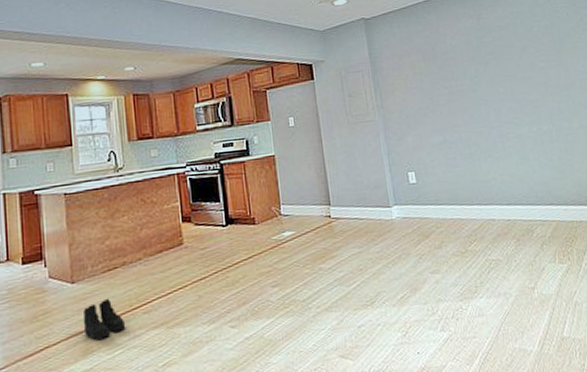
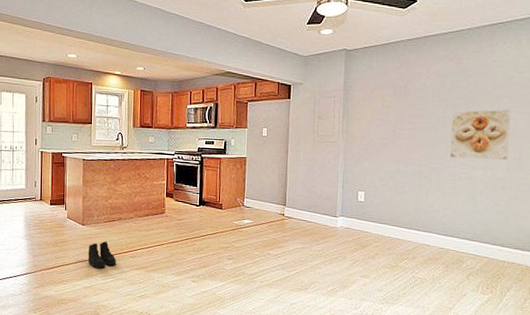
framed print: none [484,59,548,118] -> present [449,109,512,160]

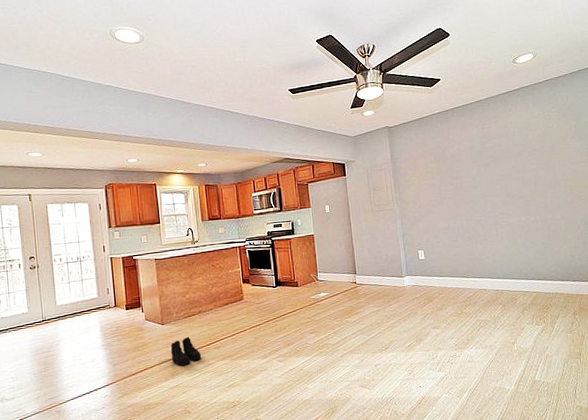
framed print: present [449,109,512,160] -> none [484,162,536,210]

